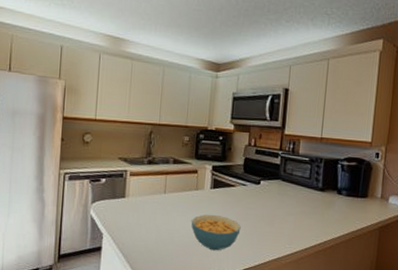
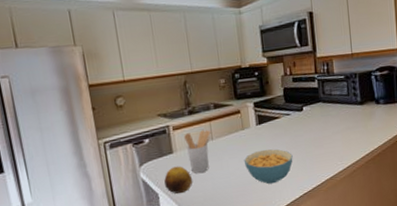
fruit: none [110,211,138,238] -> present [164,166,193,194]
utensil holder: none [138,181,165,223] -> present [184,130,211,174]

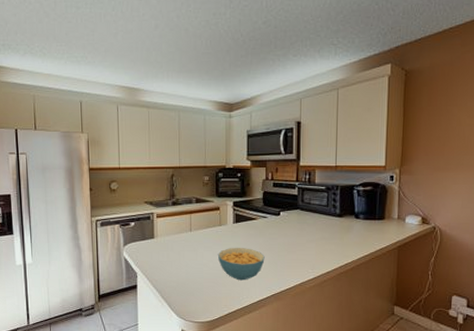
fruit: present [164,166,193,194] -> none [143,251,169,275]
utensil holder: present [184,130,211,174] -> none [166,221,190,259]

